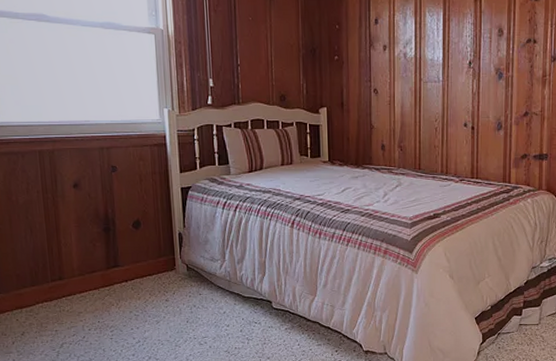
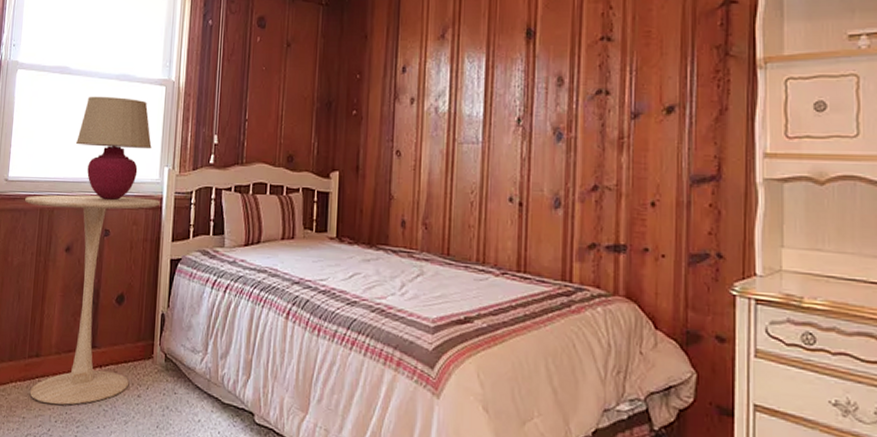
pedestal table: none [20,137,164,317] -> present [25,194,161,405]
table lamp: none [67,43,148,140] -> present [76,96,152,201]

